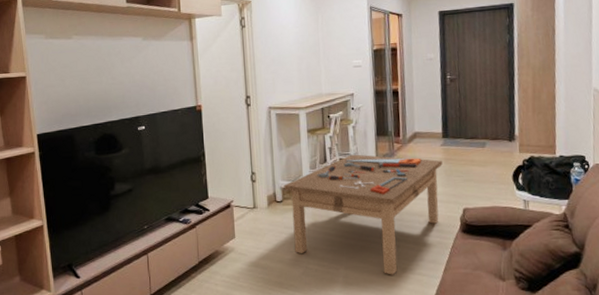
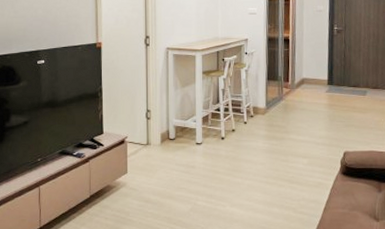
coffee table: present [284,154,443,275] -> none [177,97,327,213]

